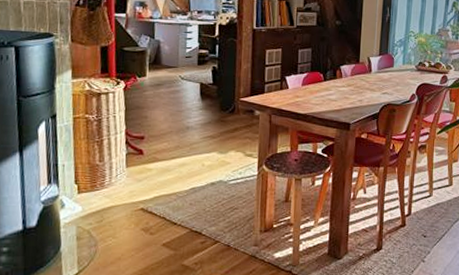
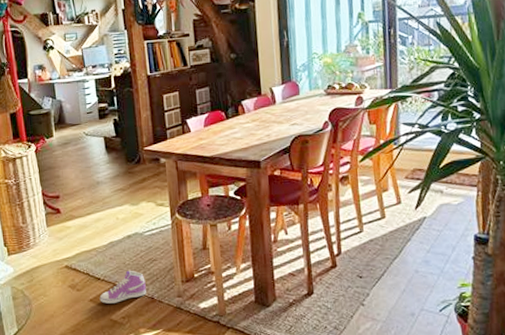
sneaker: none [173,218,224,249] -> present [99,271,146,304]

